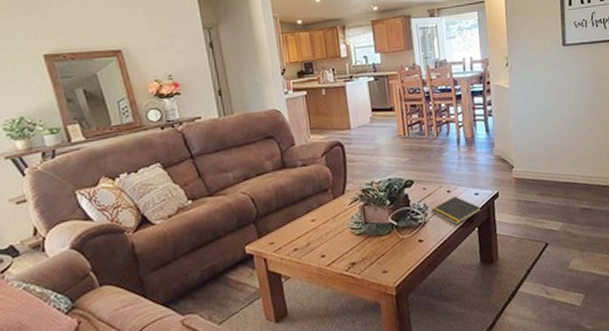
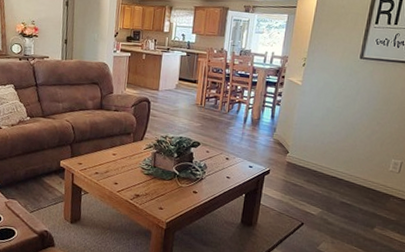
notepad: present [431,196,482,225] -> none [209,164,252,188]

